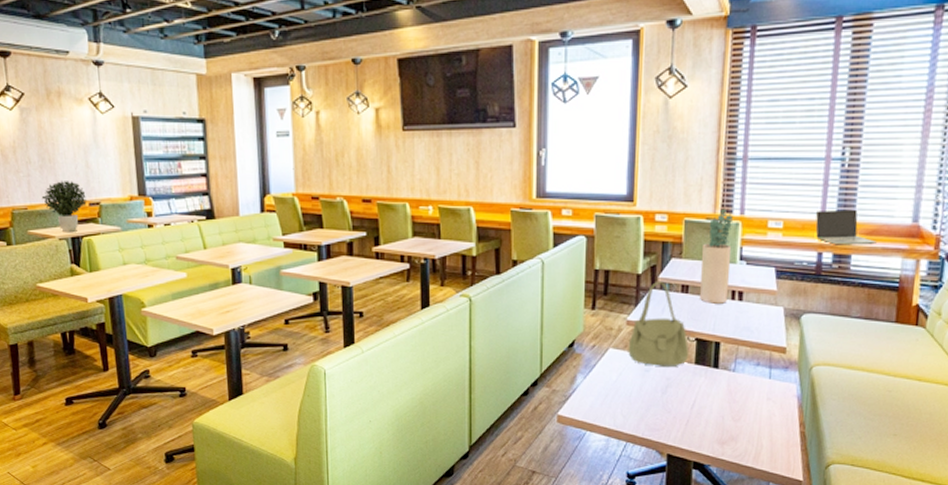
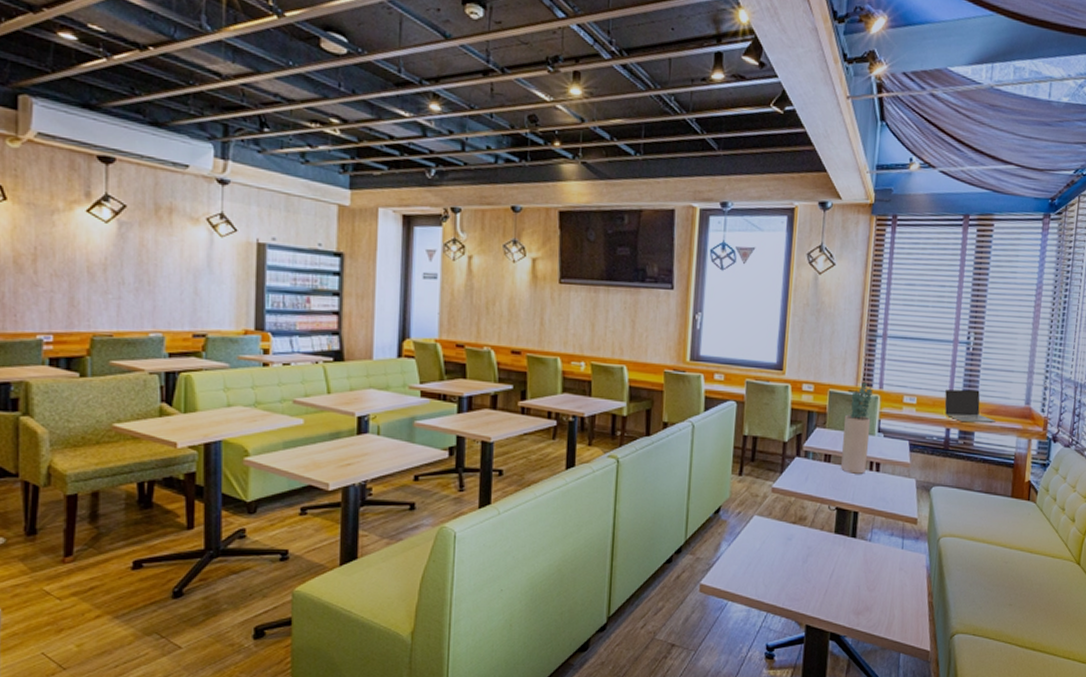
potted plant: present [41,181,87,233] -> none [133,307,190,367]
handbag: present [628,282,690,366] -> none [772,450,830,535]

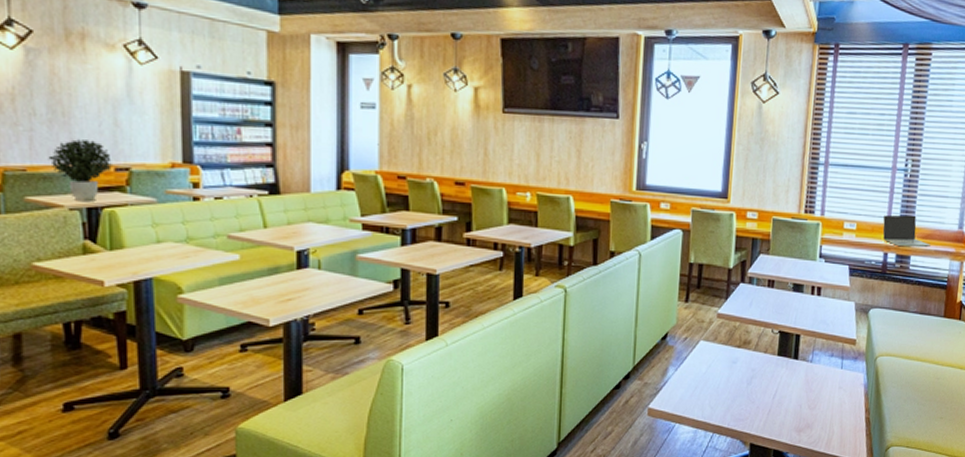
potted plant: none [133,307,190,367] -> present [48,139,112,202]
vase: present [841,378,874,474] -> none [784,205,815,298]

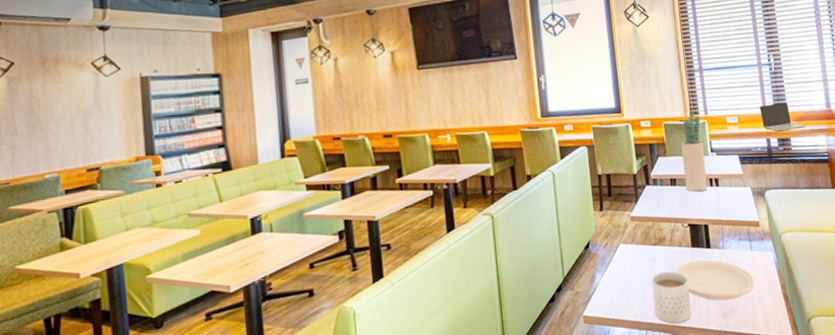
potted plant: present [48,139,112,202] -> none [28,148,84,205]
mug: none [725,376,768,430] -> present [651,271,692,324]
plate: none [756,370,839,416] -> present [676,260,755,301]
vase: none [784,205,815,298] -> present [680,107,707,192]

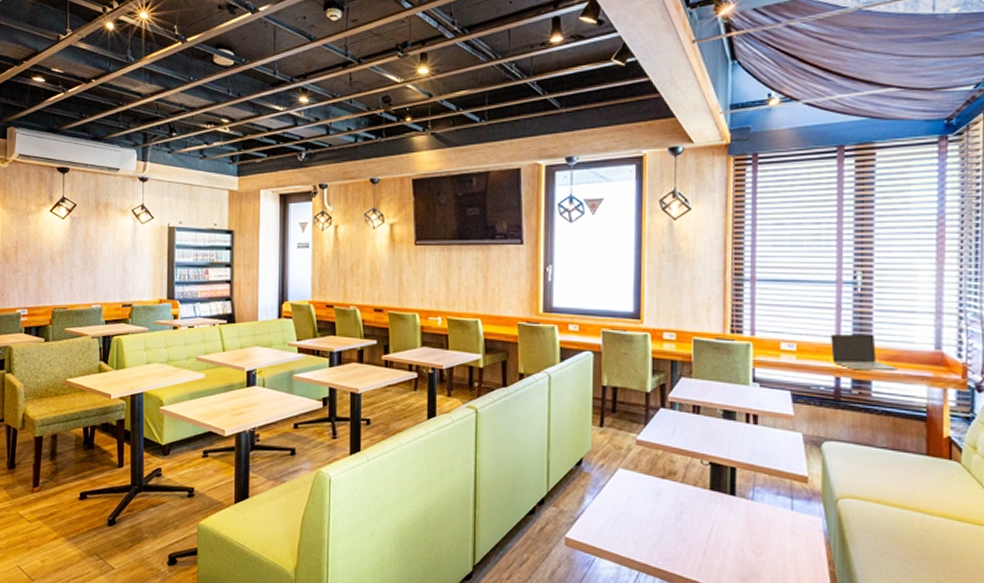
mug: present [651,271,692,324] -> none [652,510,701,573]
plate: present [676,260,755,301] -> none [686,506,791,563]
vase: present [680,107,707,192] -> none [711,324,744,427]

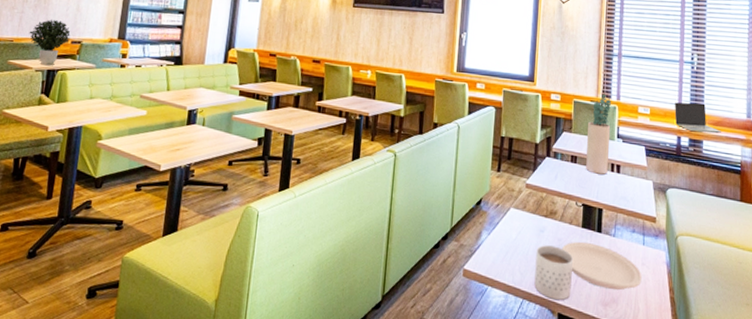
potted plant: none [80,283,120,332] -> present [29,19,71,66]
mug: none [652,510,701,573] -> present [534,245,574,300]
plate: none [686,506,791,563] -> present [562,241,642,291]
vase: none [711,324,744,427] -> present [586,90,612,175]

